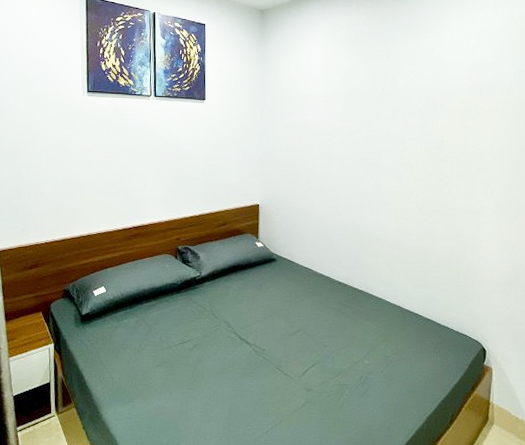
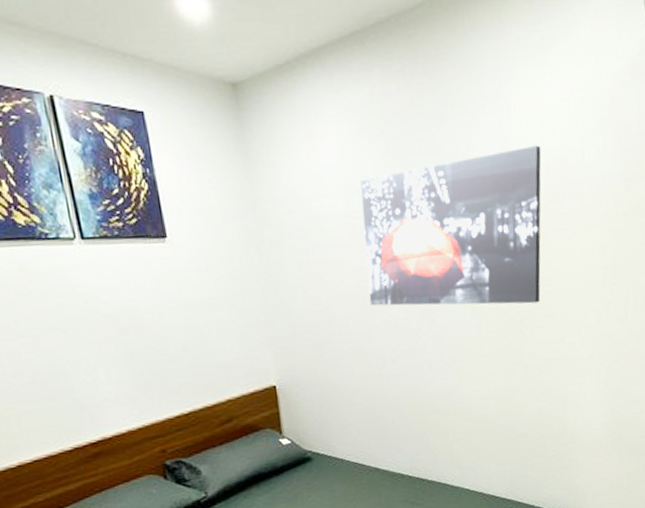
wall art: none [331,59,465,168] -> present [361,145,542,306]

